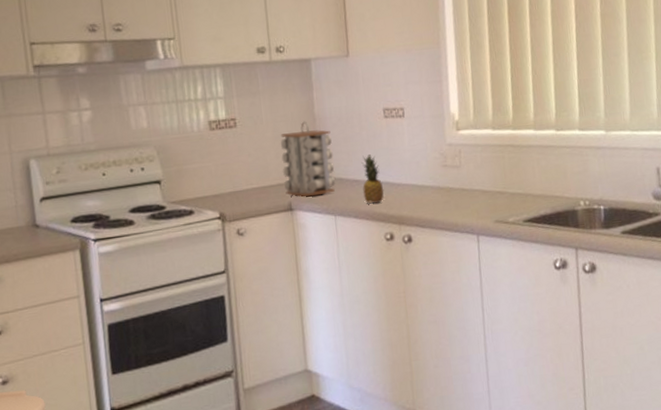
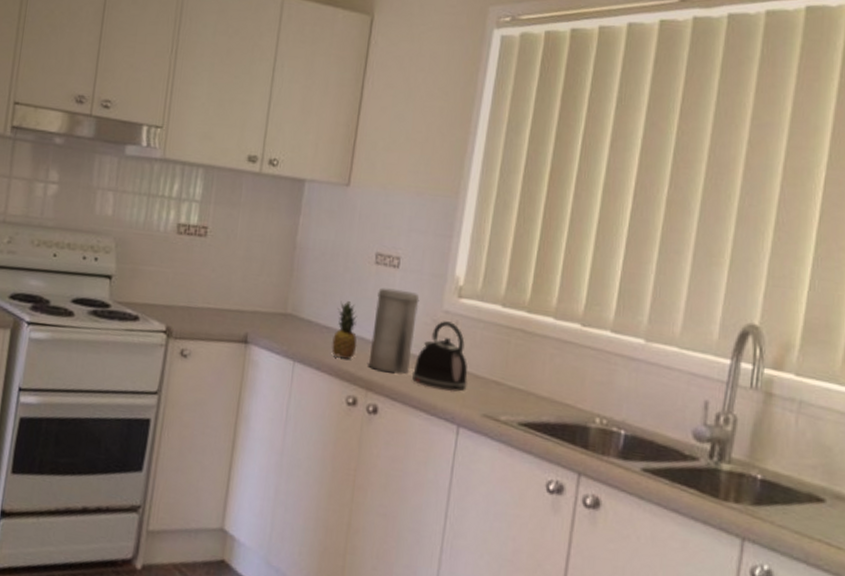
spice rack: present [280,121,335,198] -> none [244,246,310,335]
canister: none [391,134,431,207] -> present [368,287,420,375]
kettle: none [432,152,479,211] -> present [411,321,469,392]

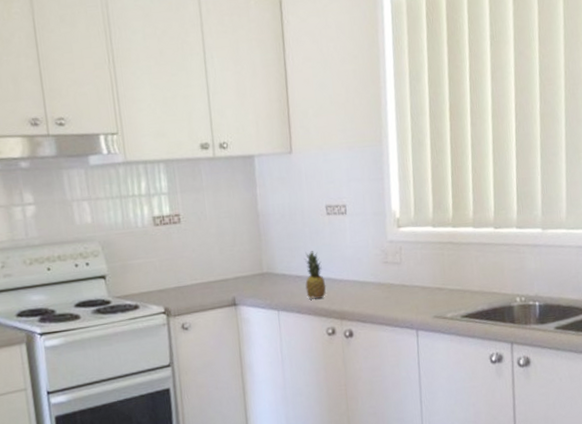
canister: present [368,287,420,375] -> none [333,231,372,302]
kettle: present [411,321,469,392] -> none [373,249,419,306]

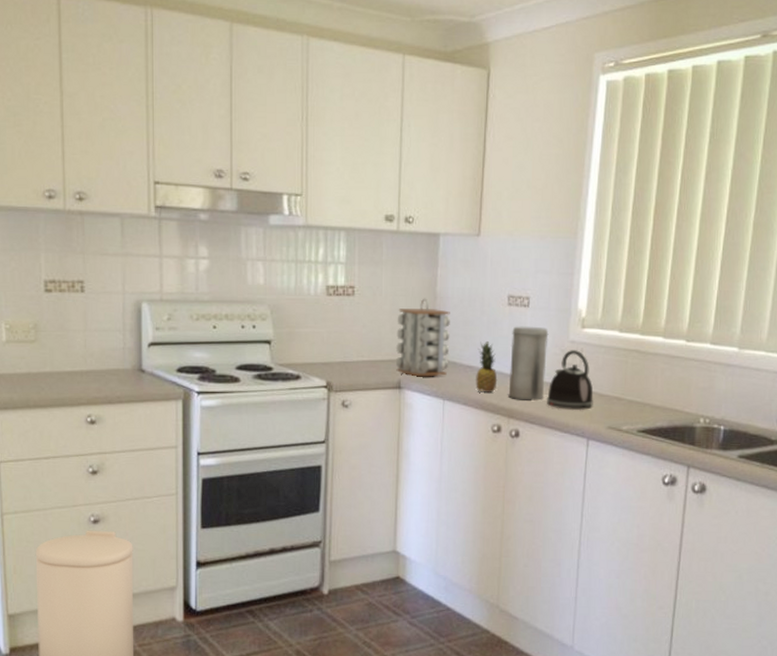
spice rack: none [224,217,278,293] -> present [395,298,450,377]
canister: none [333,231,372,302] -> present [508,326,549,401]
kettle: none [373,249,419,306] -> present [546,350,595,411]

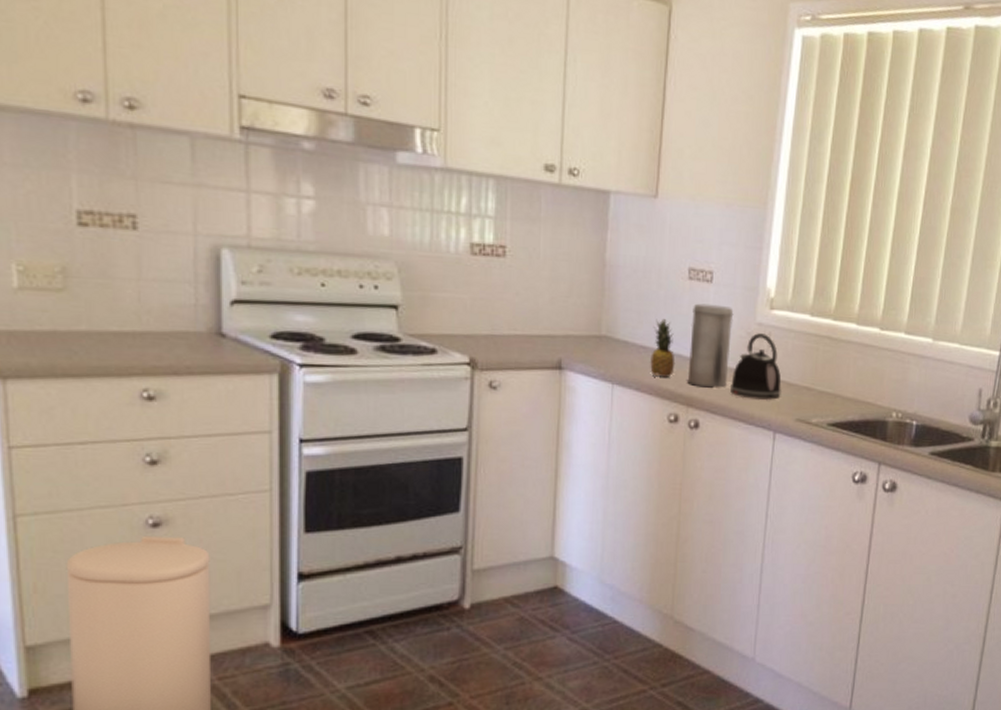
spice rack: present [395,298,450,377] -> none [555,265,622,358]

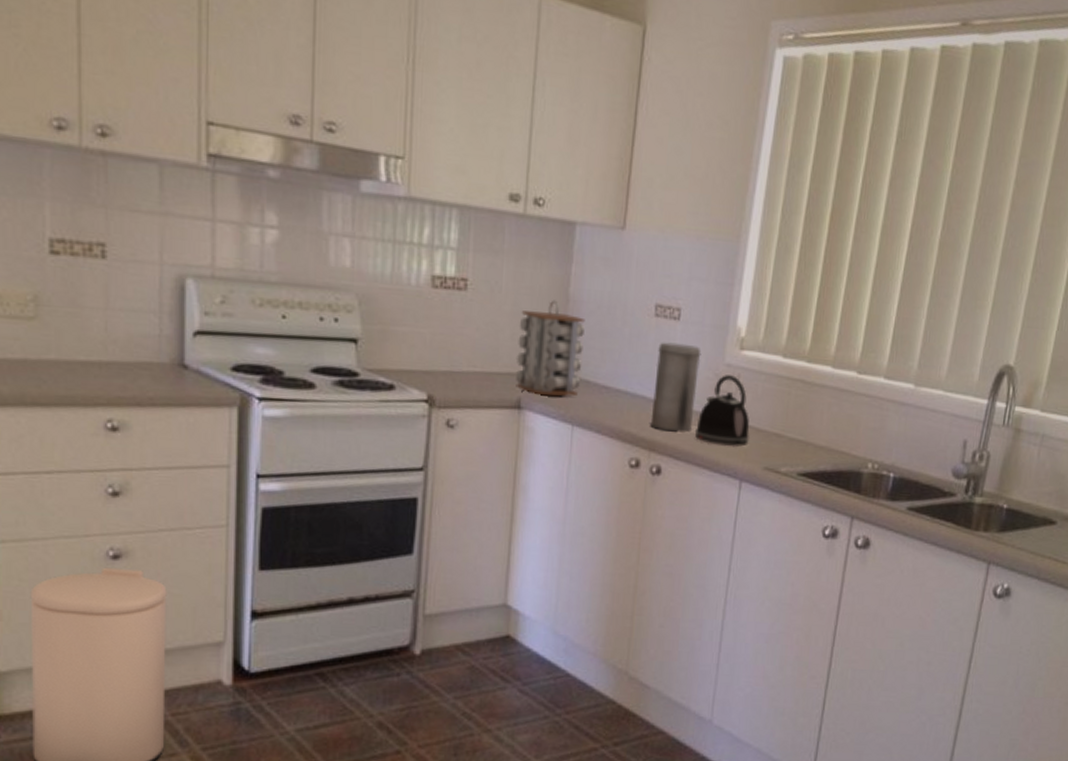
spice rack: none [555,265,622,358] -> present [515,300,585,397]
fruit: present [650,319,675,378] -> none [612,357,638,420]

